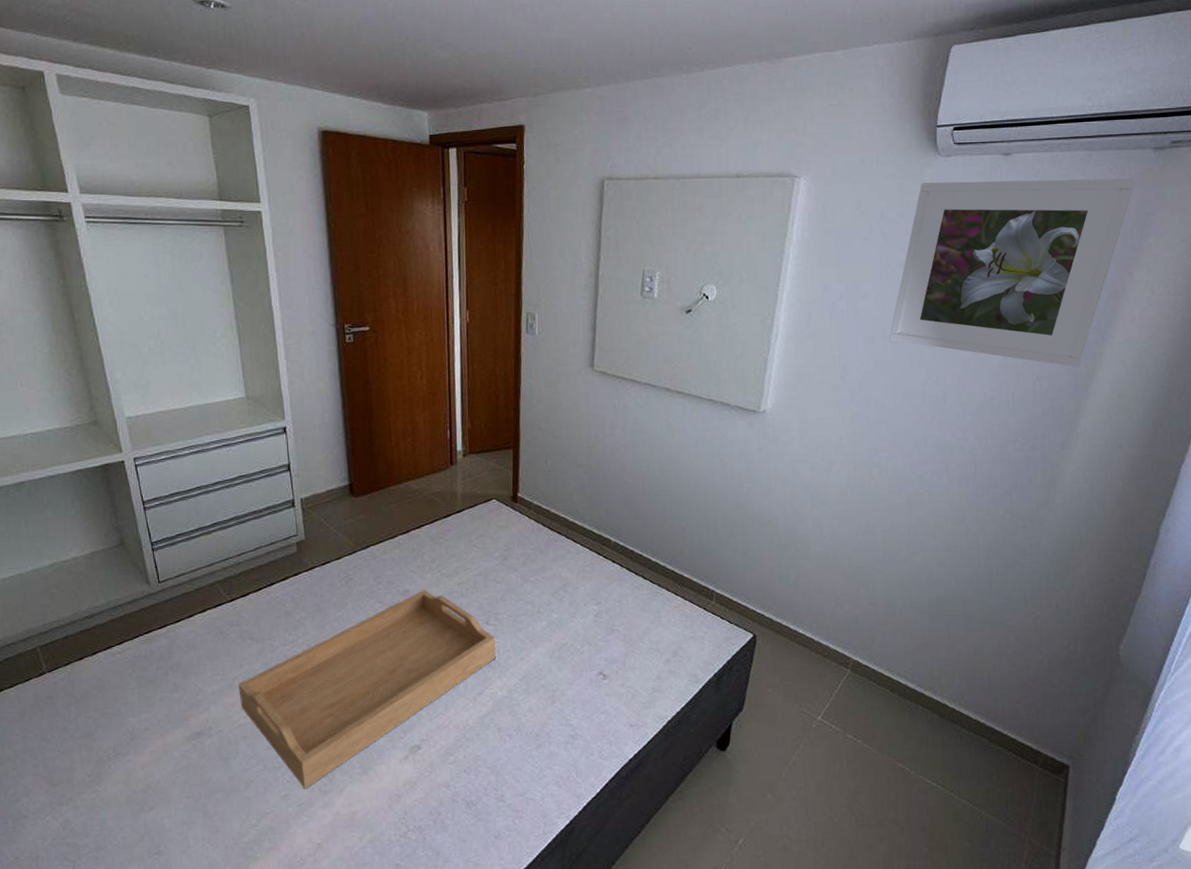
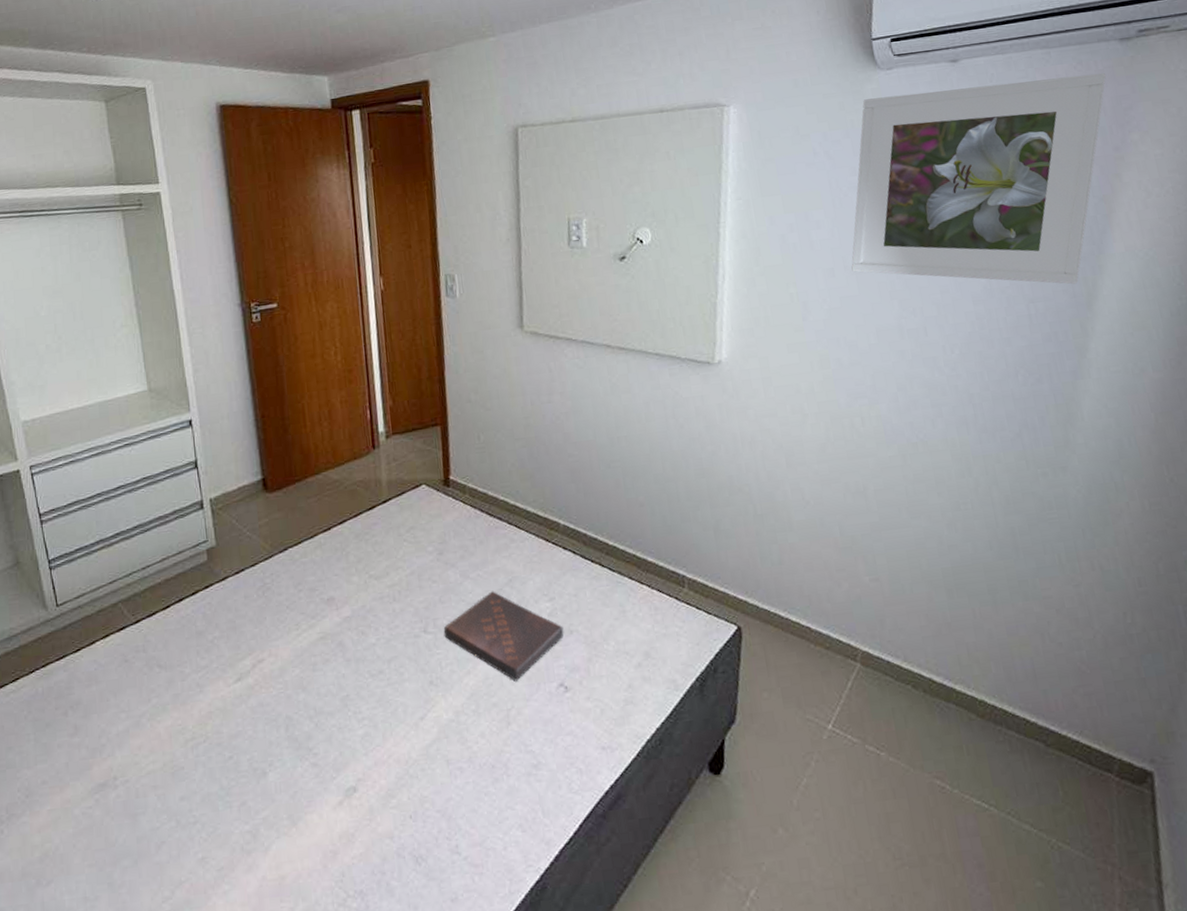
serving tray: present [238,589,496,790] -> none [146,594,438,850]
book: none [503,593,607,668] -> present [443,591,564,682]

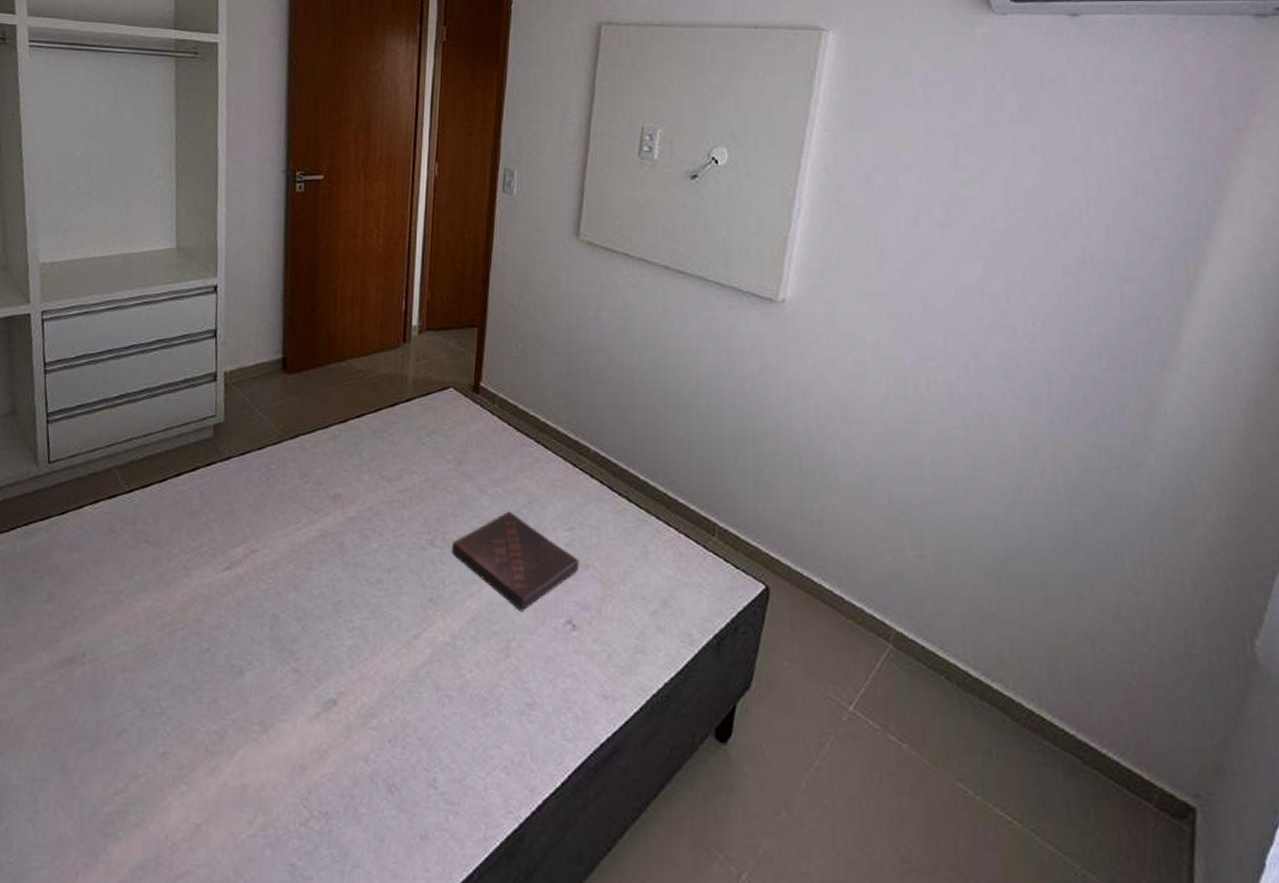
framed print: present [851,72,1107,285] -> none [937,43,1236,269]

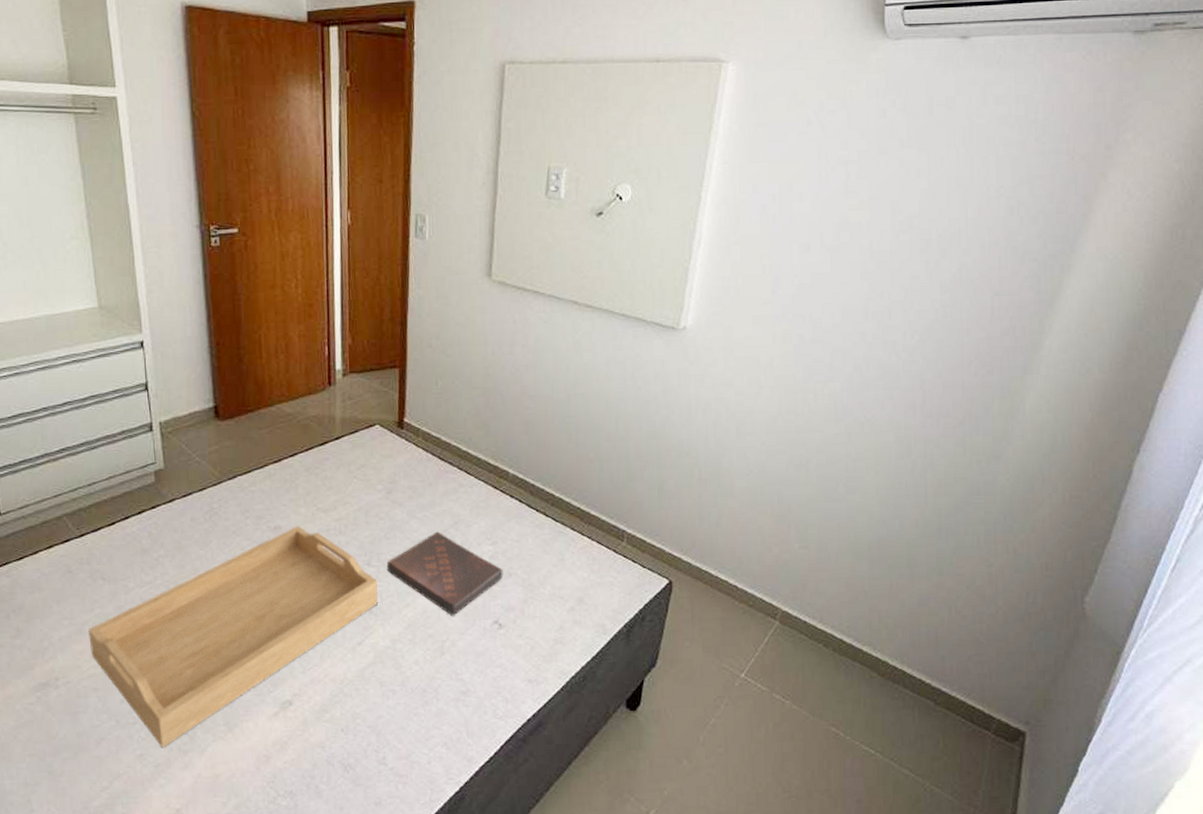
serving tray: none [123,494,441,747] -> present [88,525,378,749]

